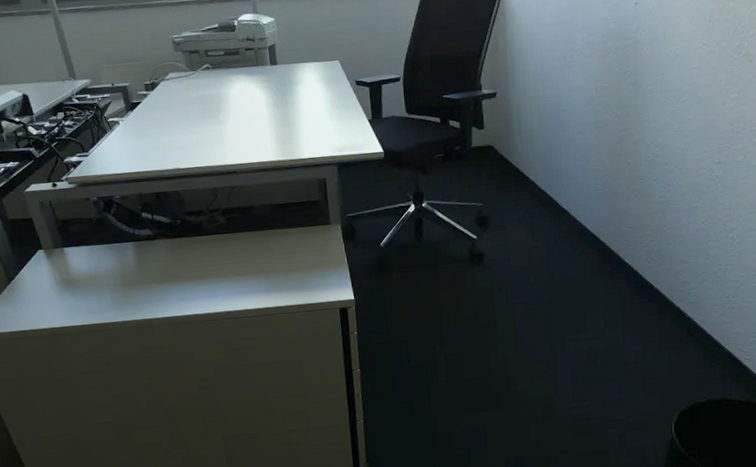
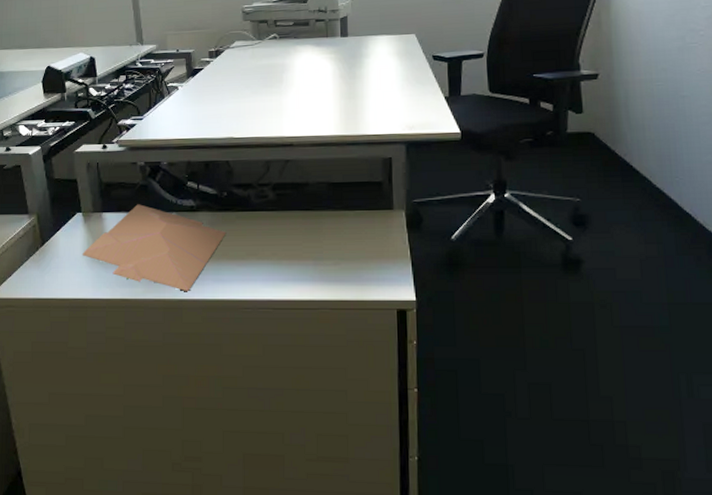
papers: none [50,237,185,312] -> present [82,204,227,292]

